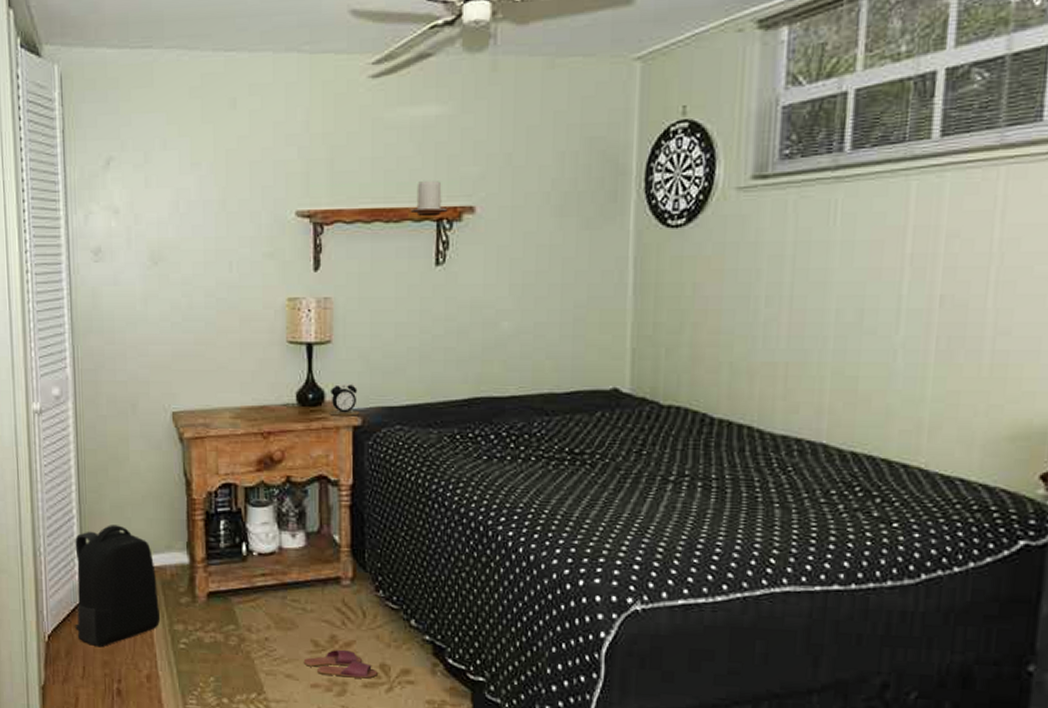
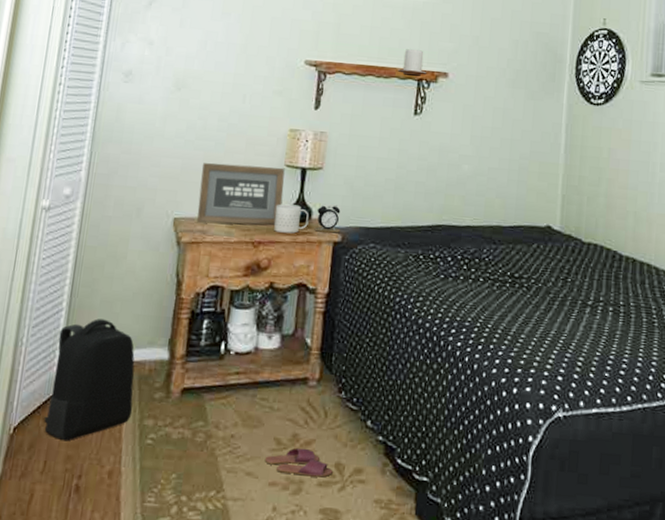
picture frame: none [194,345,289,415] -> present [197,163,285,226]
mug: none [282,387,322,420] -> present [274,204,309,234]

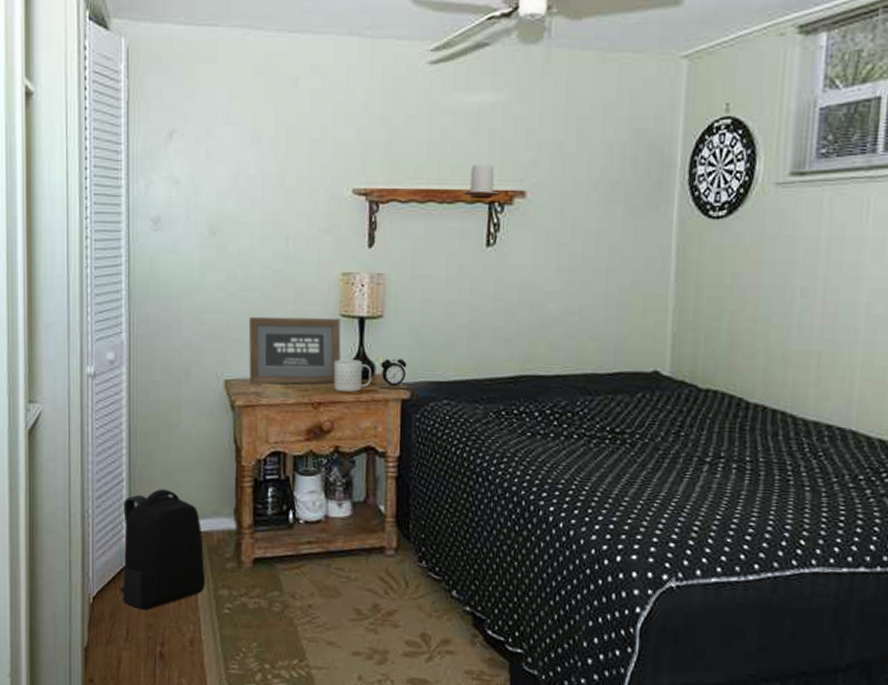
slippers: present [264,448,333,478] -> none [345,618,418,648]

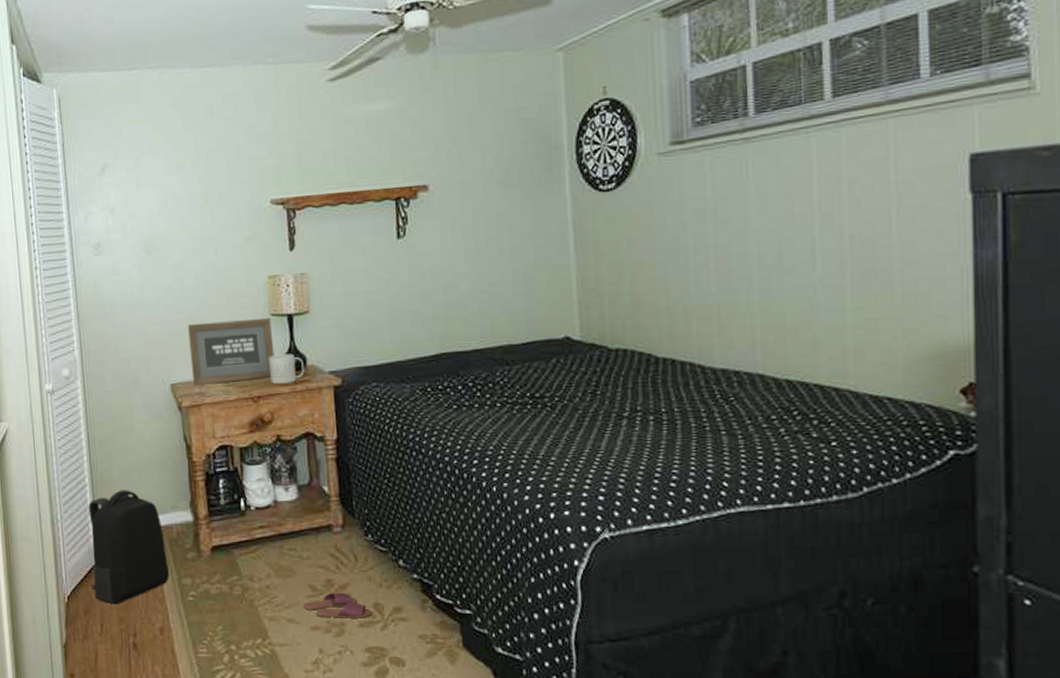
slippers: none [345,618,418,648] -> present [303,592,372,618]
alarm clock: present [379,355,409,390] -> none [311,346,340,378]
candle: present [463,165,500,200] -> none [371,165,404,197]

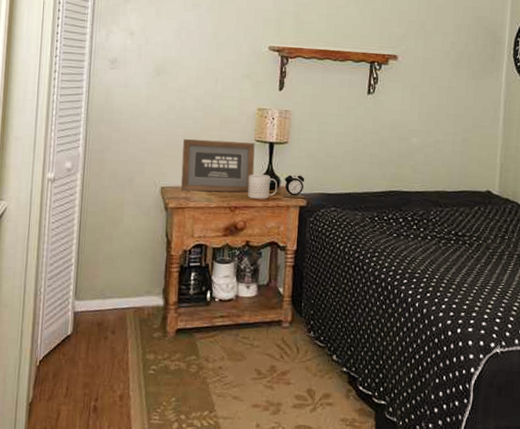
backpack: present [88,490,170,605] -> none [63,272,136,372]
slippers: present [303,592,372,618] -> none [248,377,305,401]
alarm clock: none [311,346,340,378] -> present [282,172,306,199]

